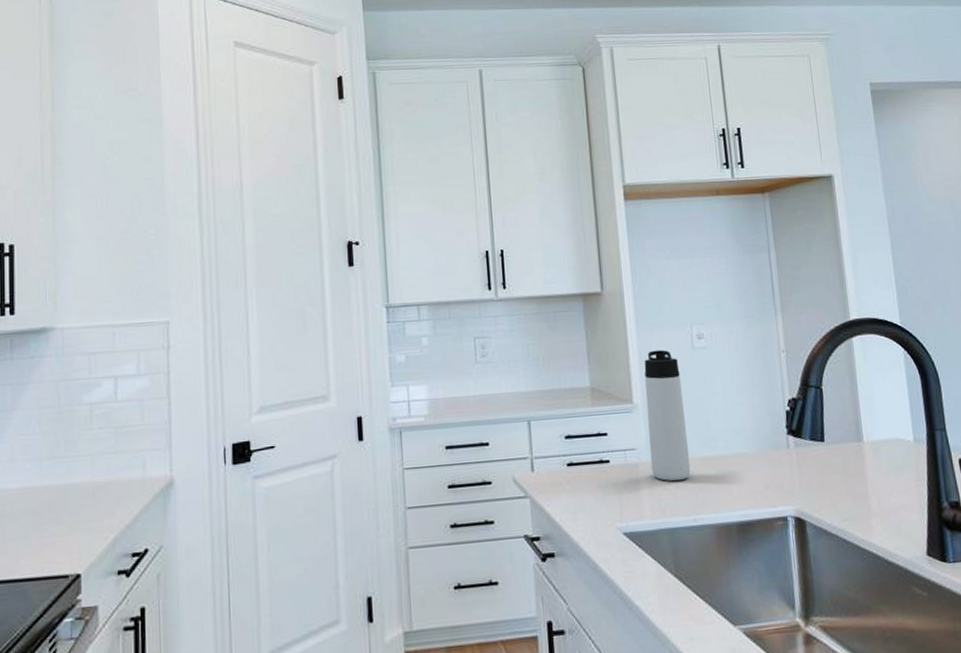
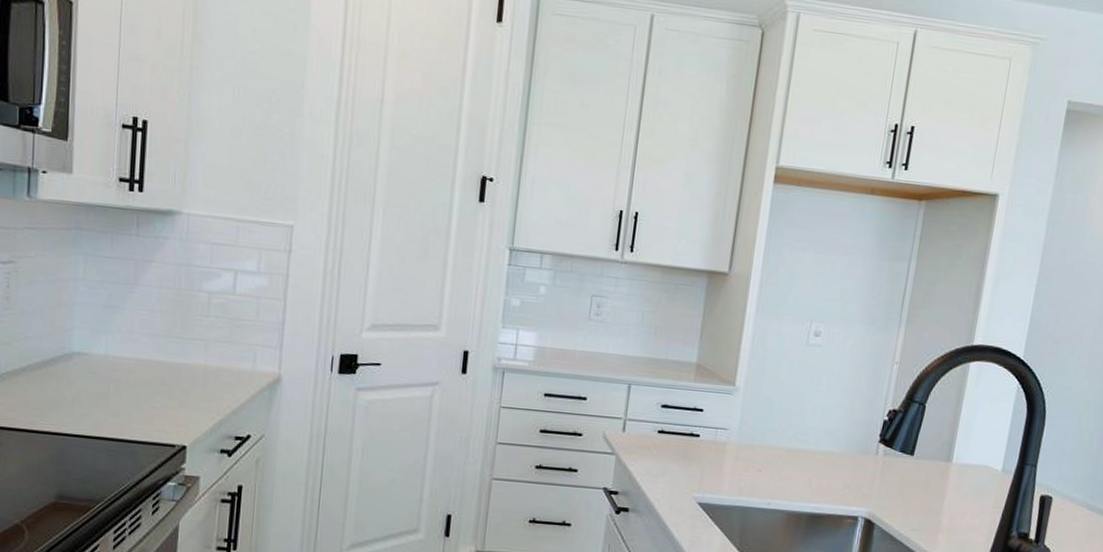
thermos bottle: present [644,349,691,481] -> none [738,339,789,465]

